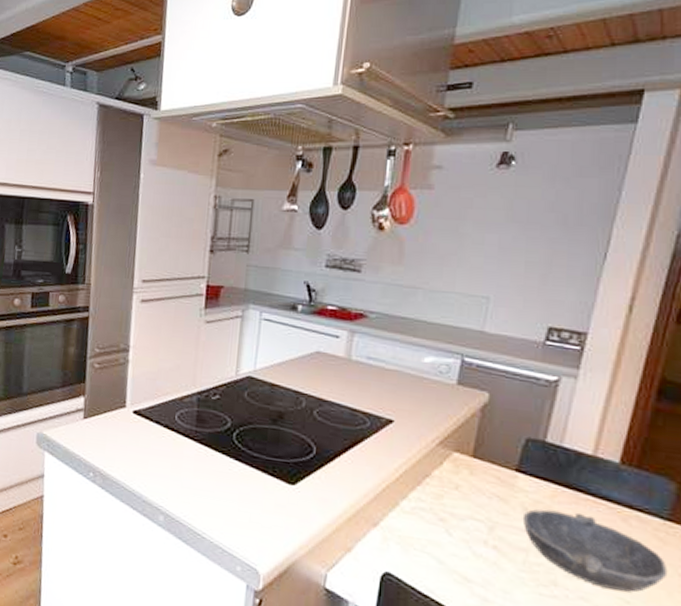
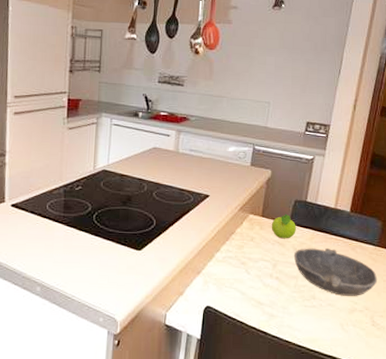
fruit: none [487,457,528,493] -> present [271,214,296,239]

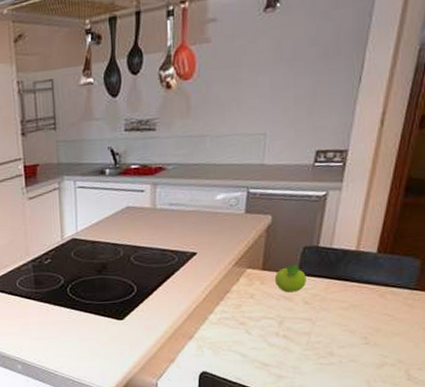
bowl: present [293,247,378,296] -> none [304,297,415,350]

